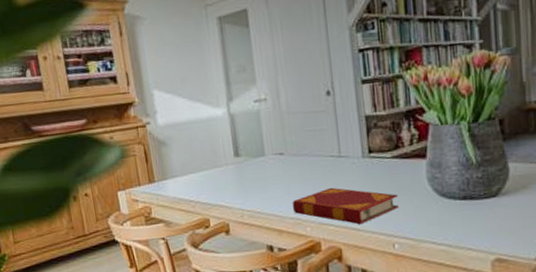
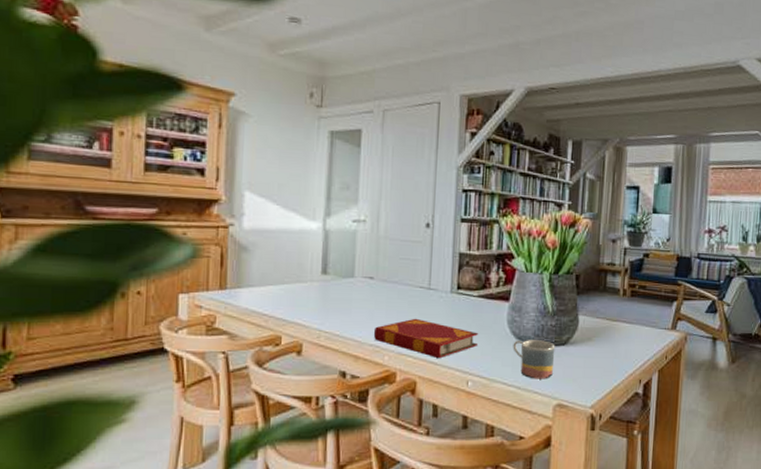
mug: none [437,194,486,236] -> present [513,340,555,379]

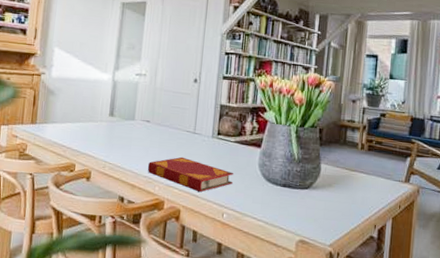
mug: present [513,340,555,379] -> none [262,182,300,218]

